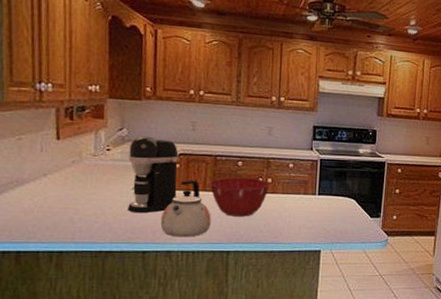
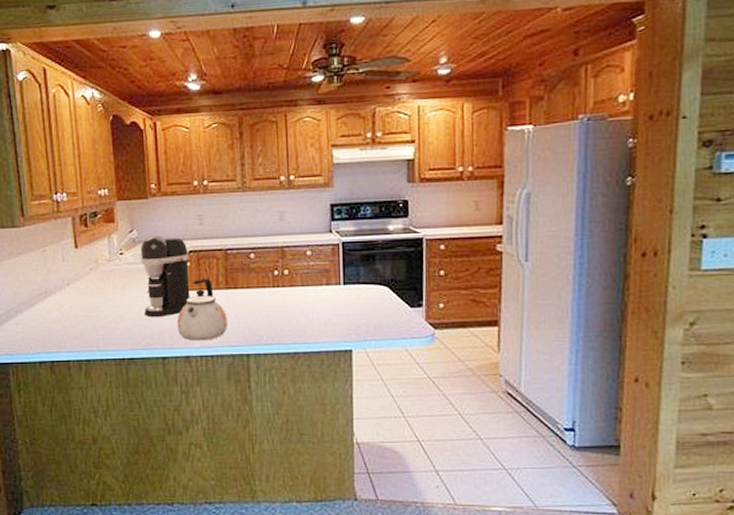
mixing bowl: present [209,177,270,217] -> none [222,271,287,316]

